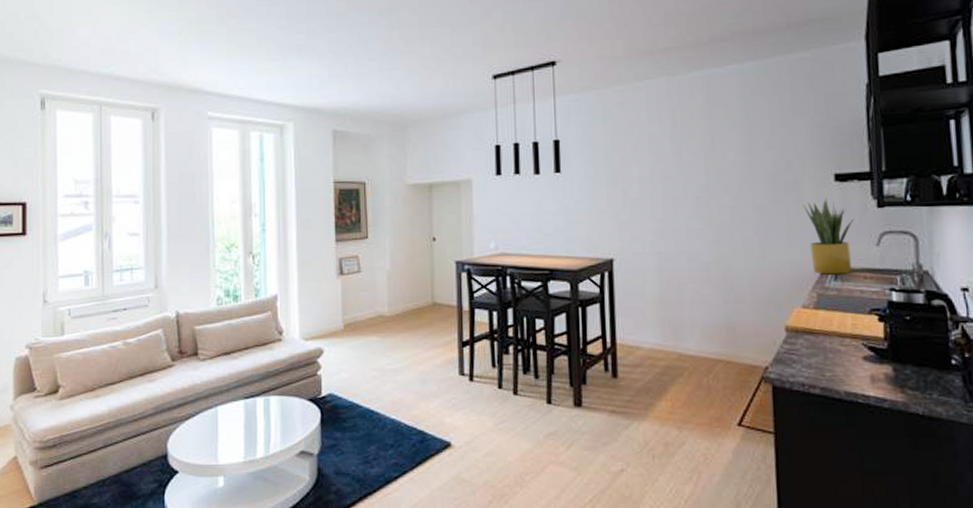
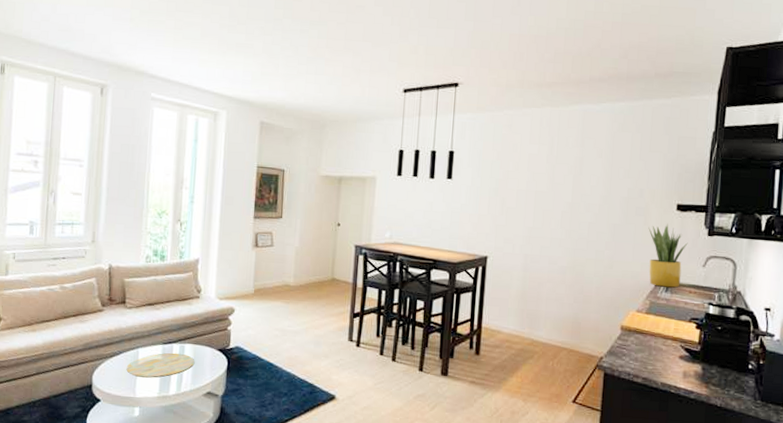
decorative tray: none [205,408,283,440] -> present [126,353,195,378]

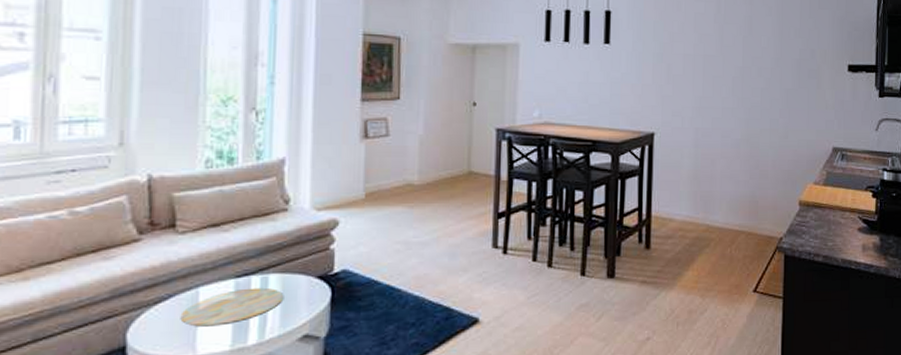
planter: present [648,224,688,288] -> none [821,86,860,155]

